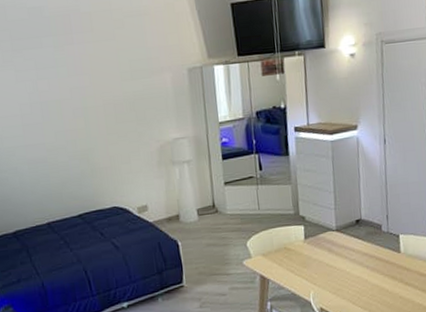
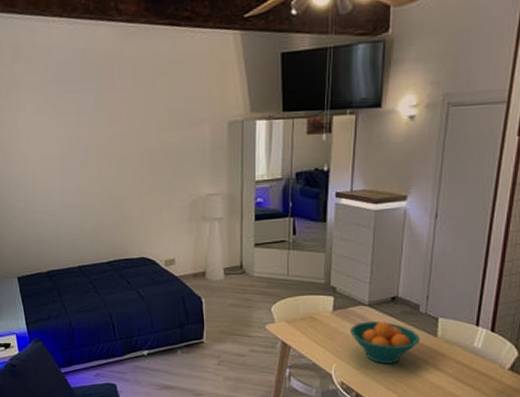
fruit bowl: none [323,244,386,285] -> present [350,321,420,363]

